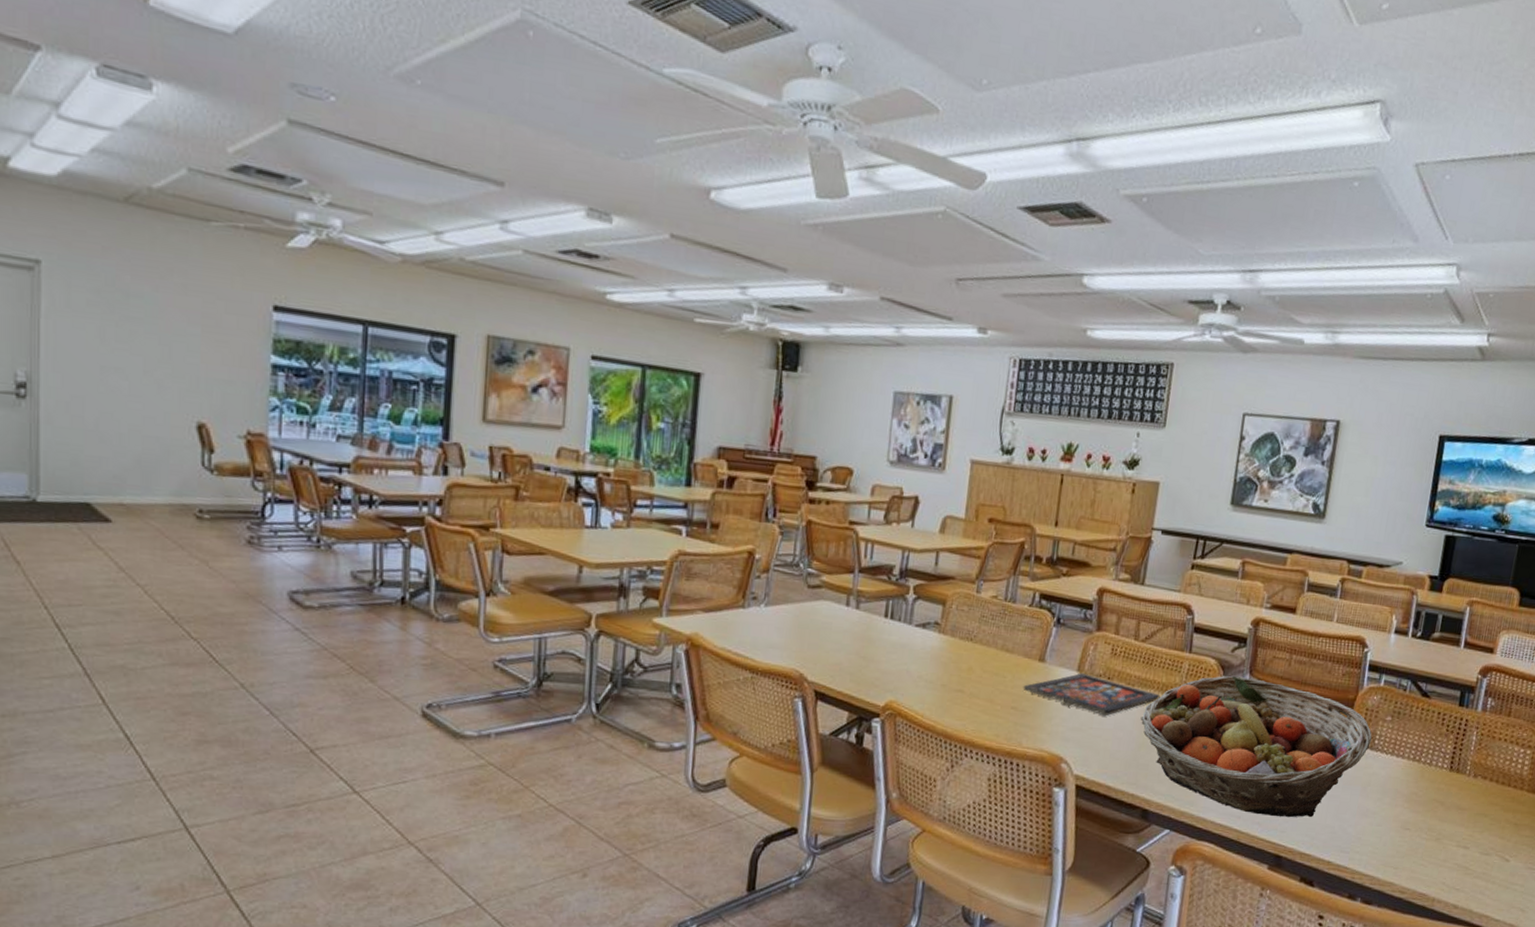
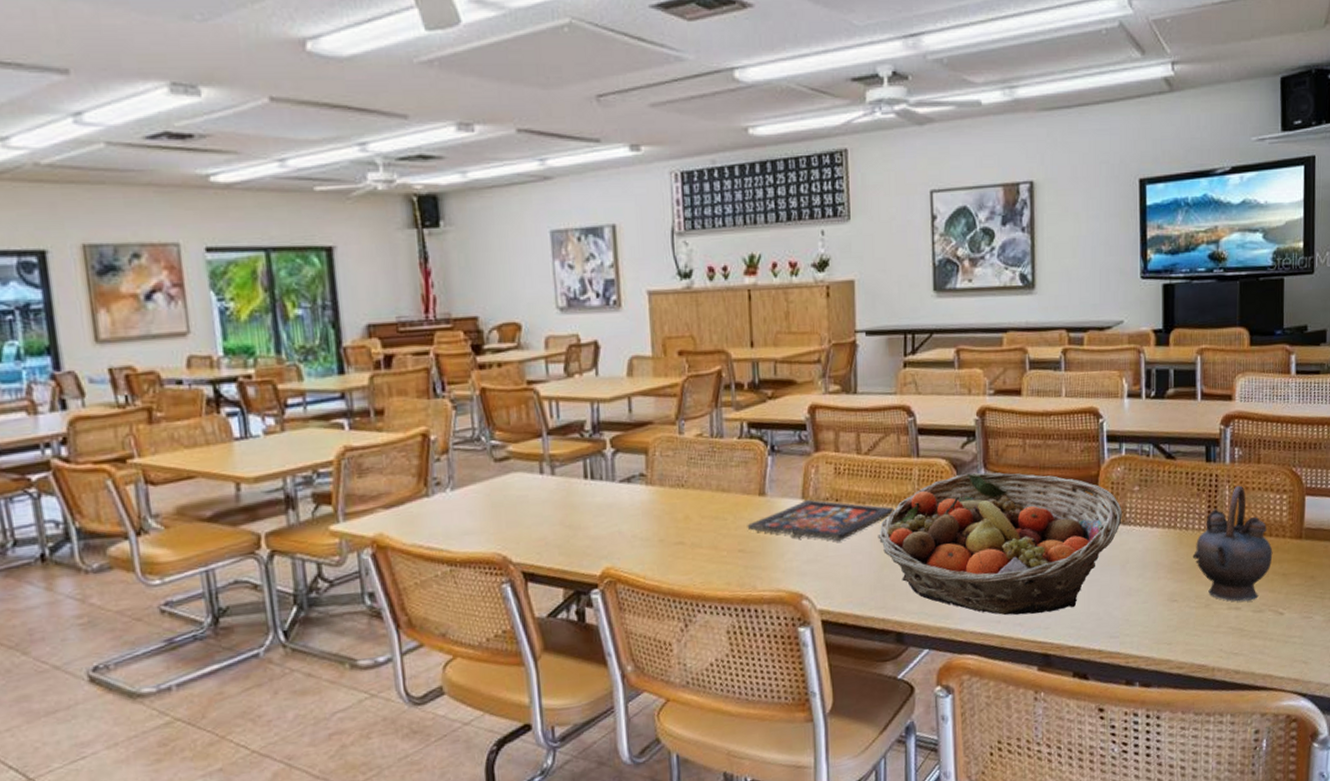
teapot: none [1431,733,1509,842] -> present [1192,485,1273,602]

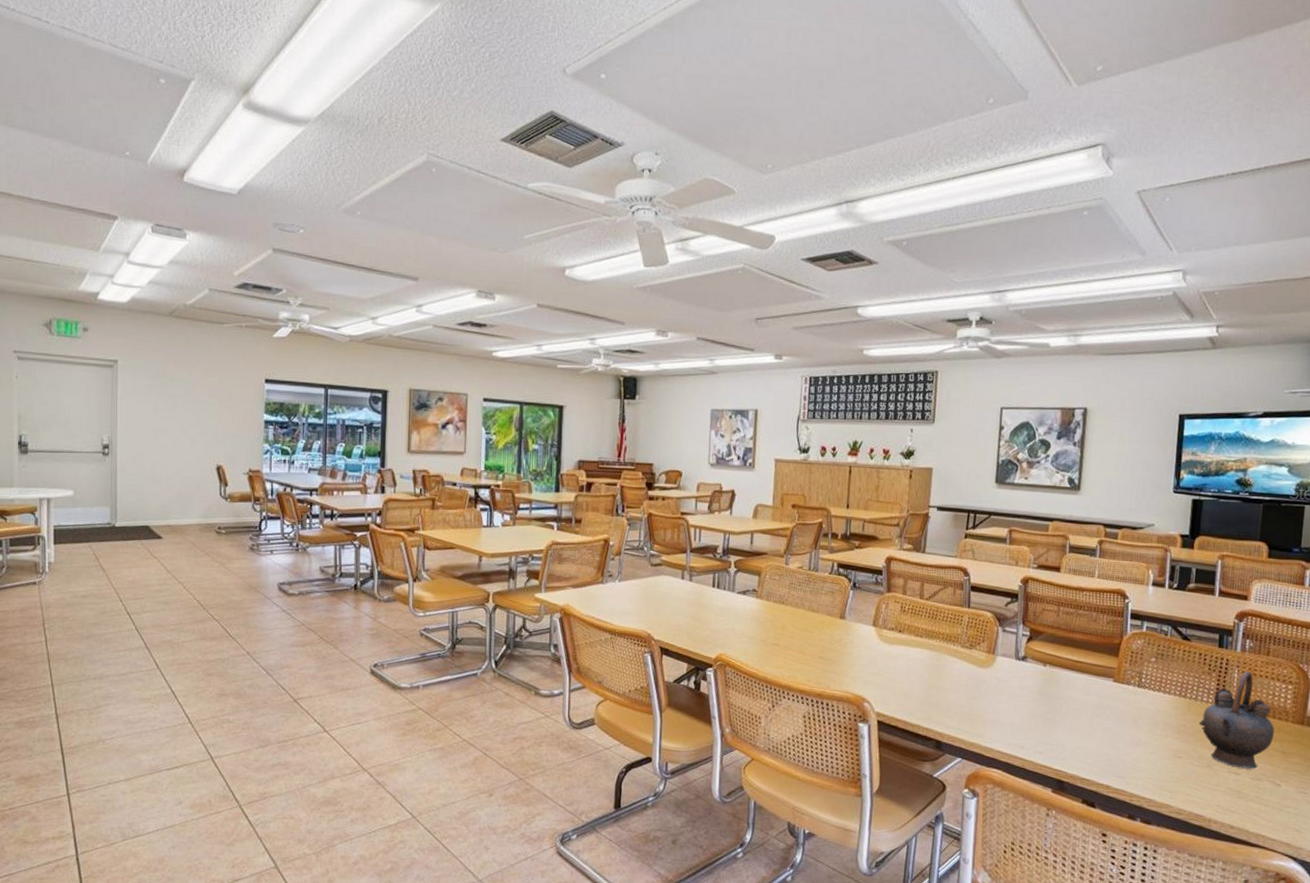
board game: present [747,499,894,542] -> none [828,627,945,663]
fruit basket: present [877,472,1122,616] -> none [929,626,1139,747]

